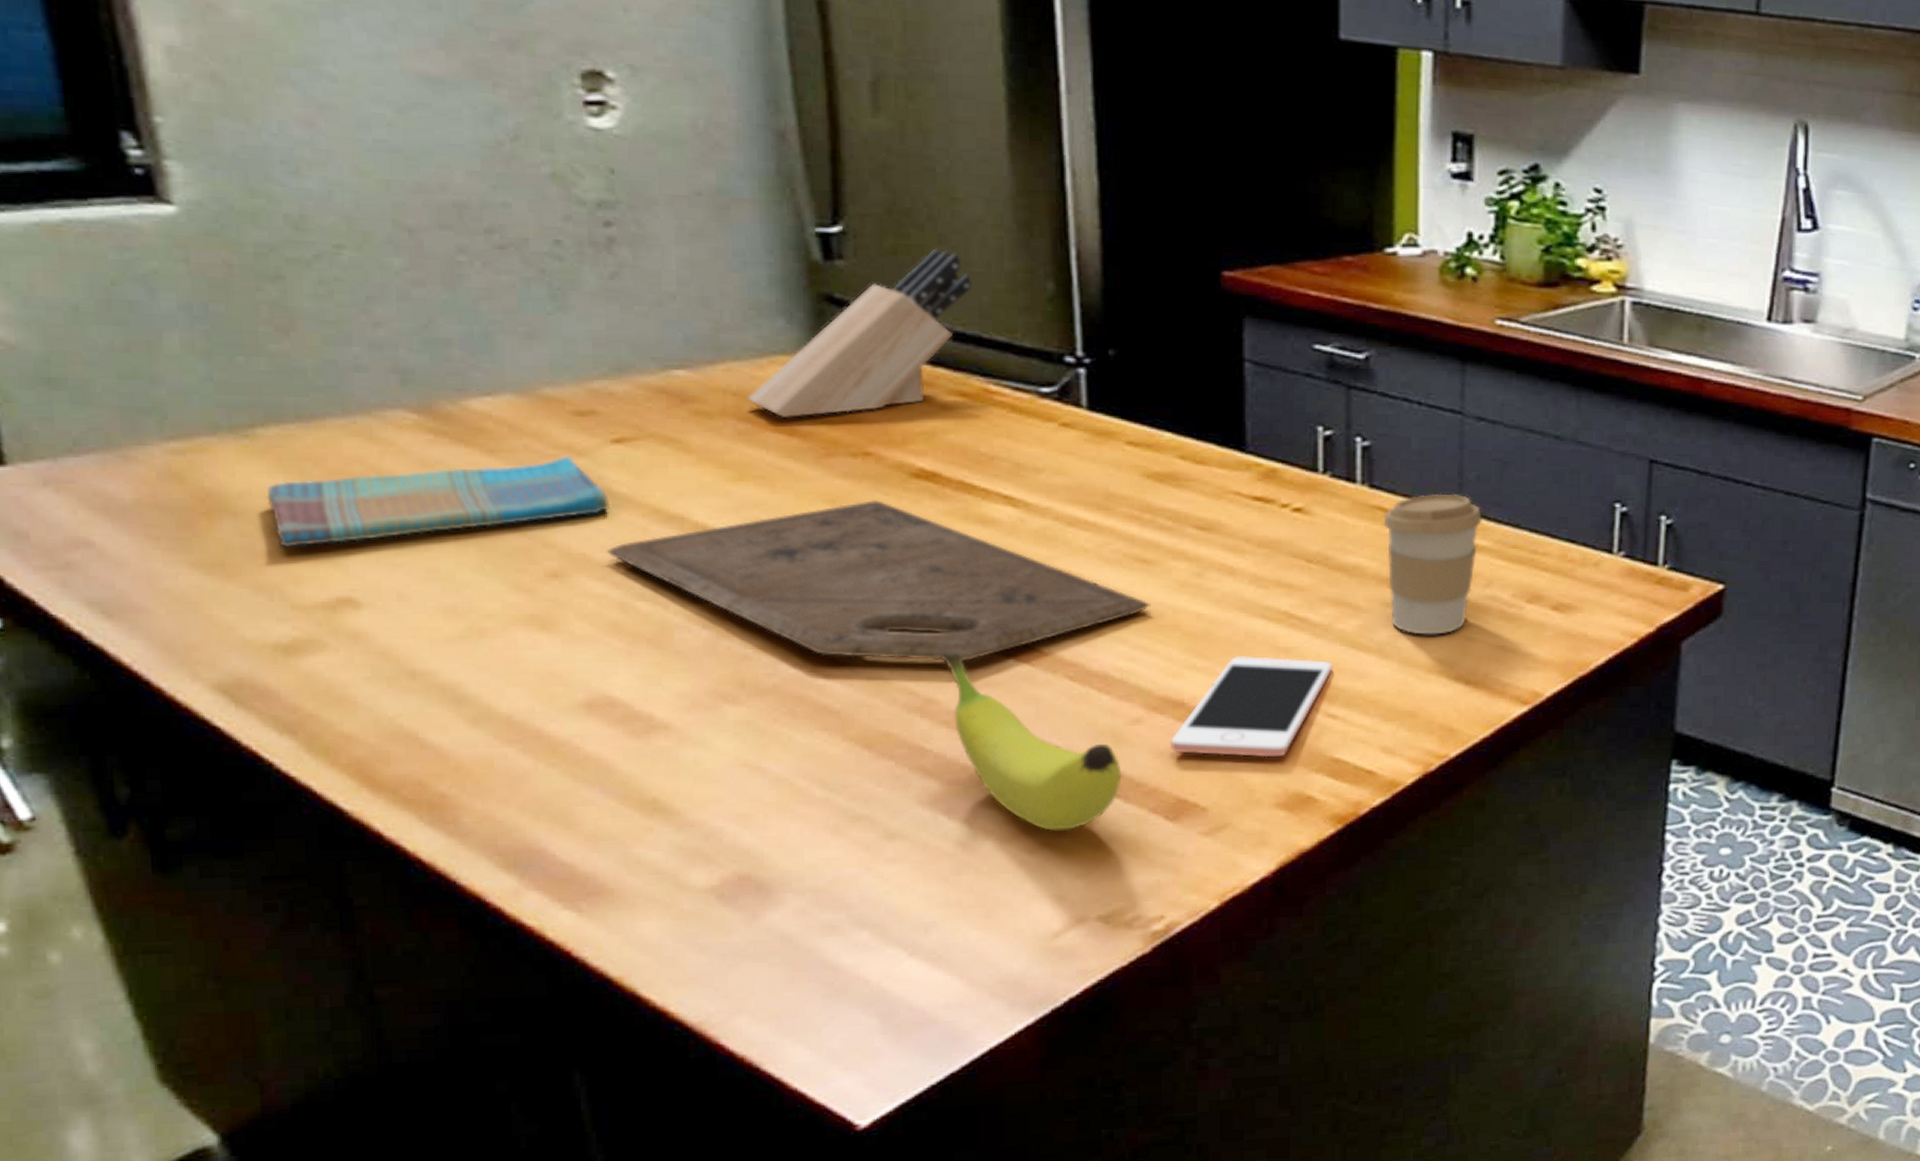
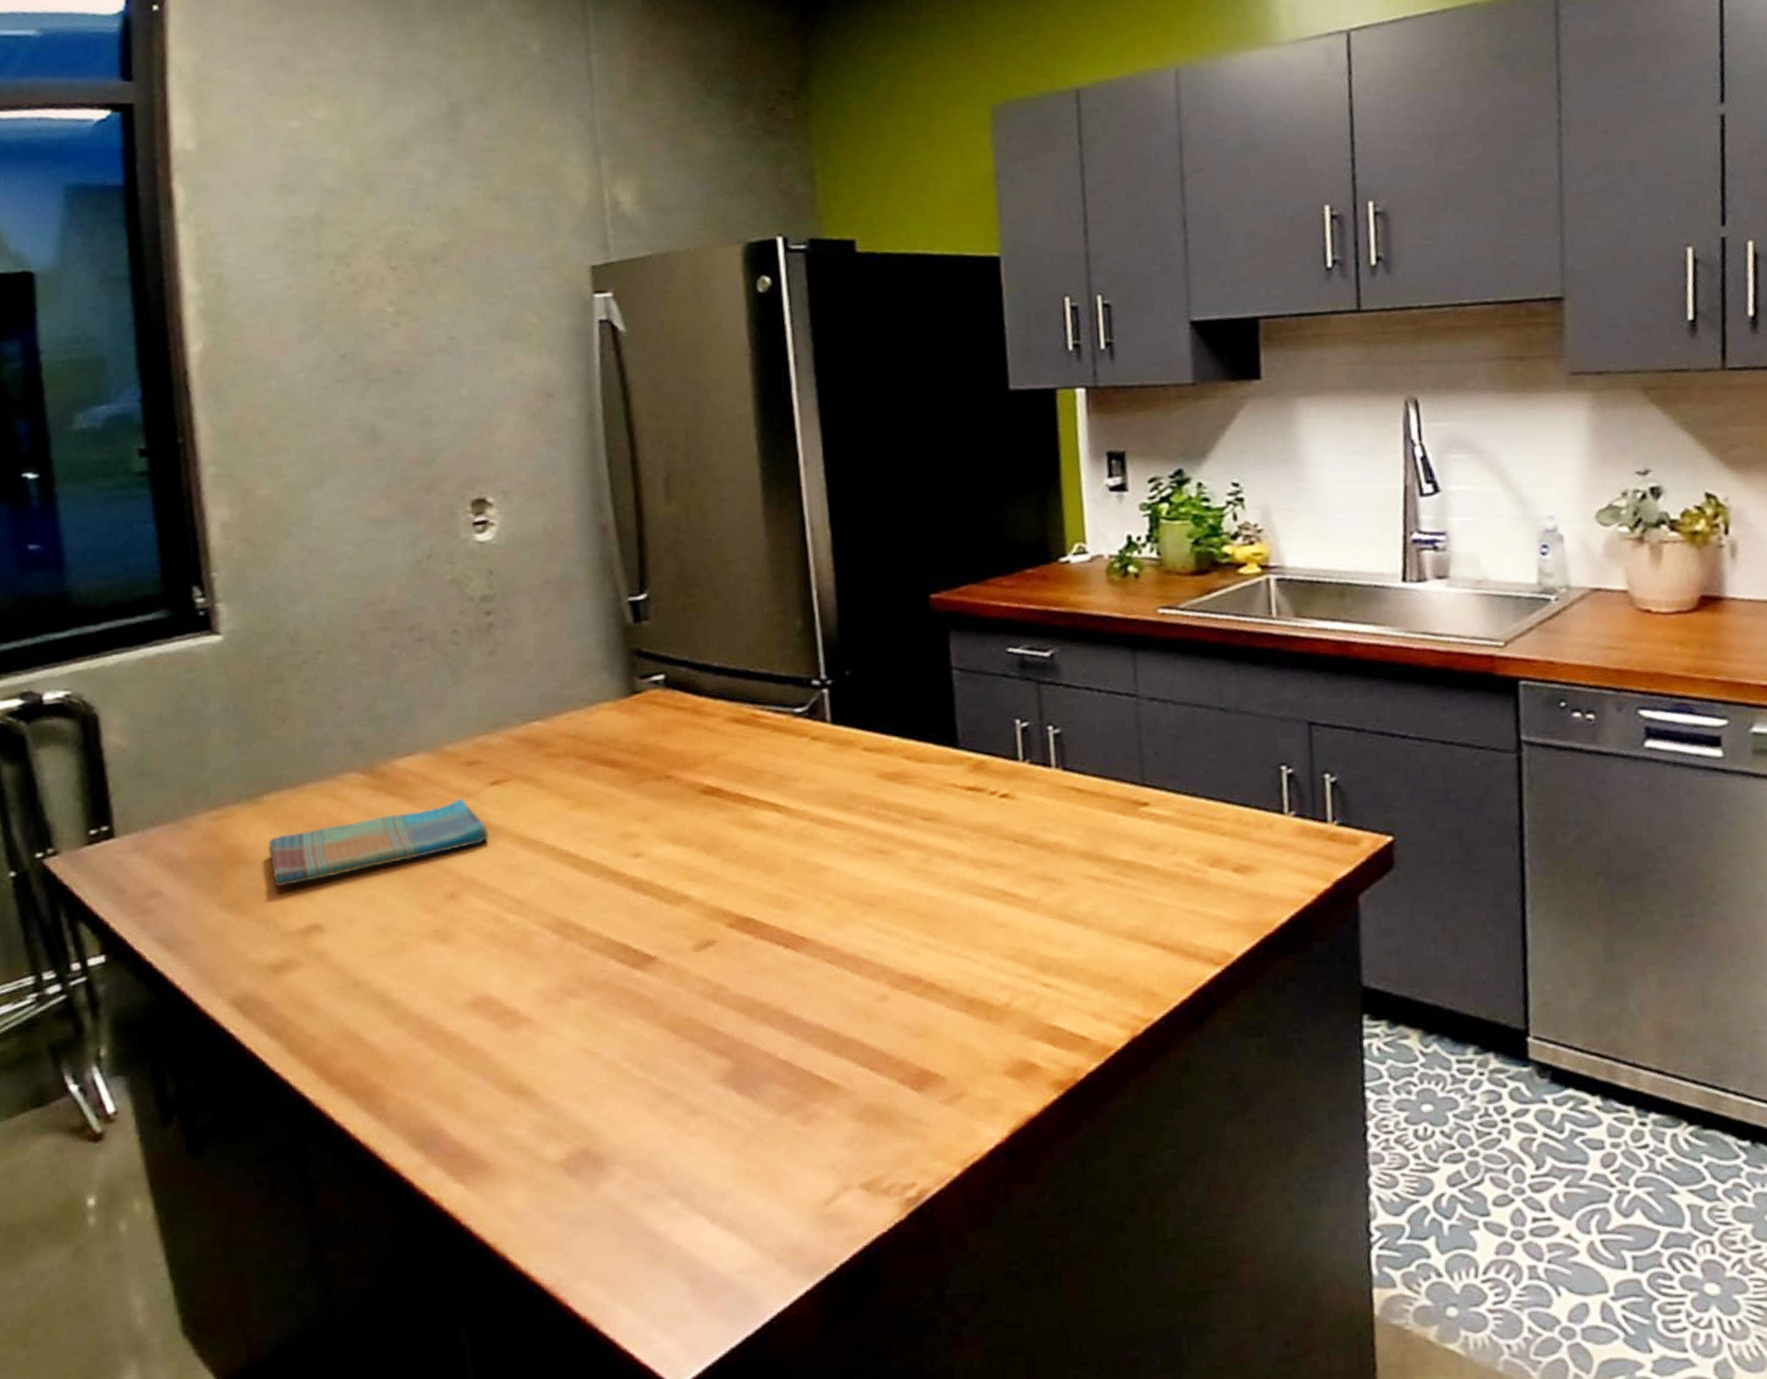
cutting board: present [606,500,1152,661] -> none [486,815,890,952]
knife block: present [747,248,972,418] -> none [582,603,741,753]
fruit: present [942,651,1122,831] -> none [728,942,874,1103]
cell phone: present [1171,656,1334,758] -> none [912,933,1045,1028]
coffee cup: present [1383,493,1483,635] -> none [1077,769,1164,904]

